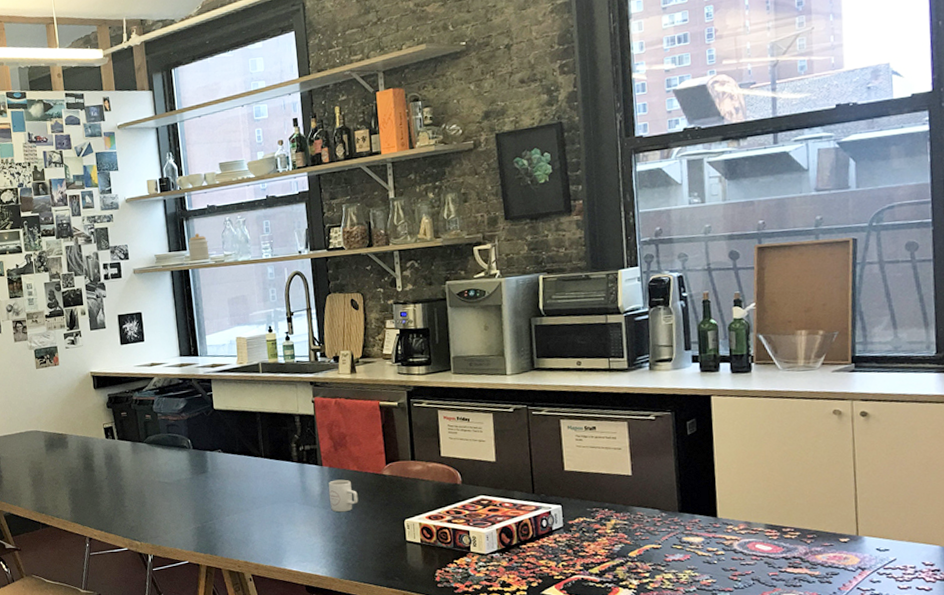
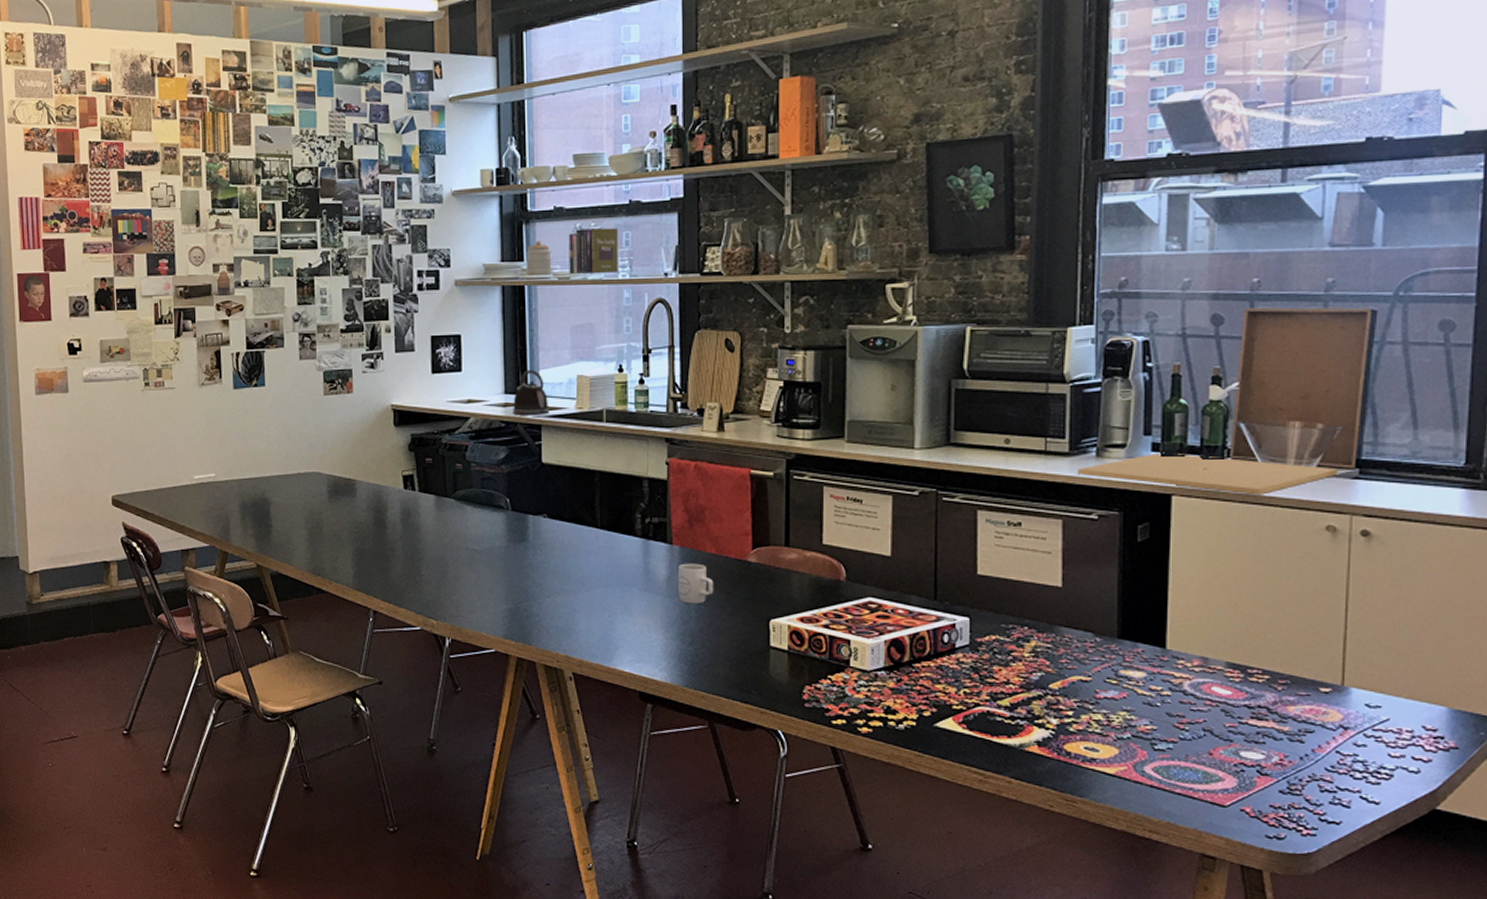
kettle: none [187,336,217,373] -> present [513,370,550,415]
books: none [220,218,262,257] -> present [569,227,618,275]
cutting board: none [636,362,838,391] -> present [1078,452,1337,495]

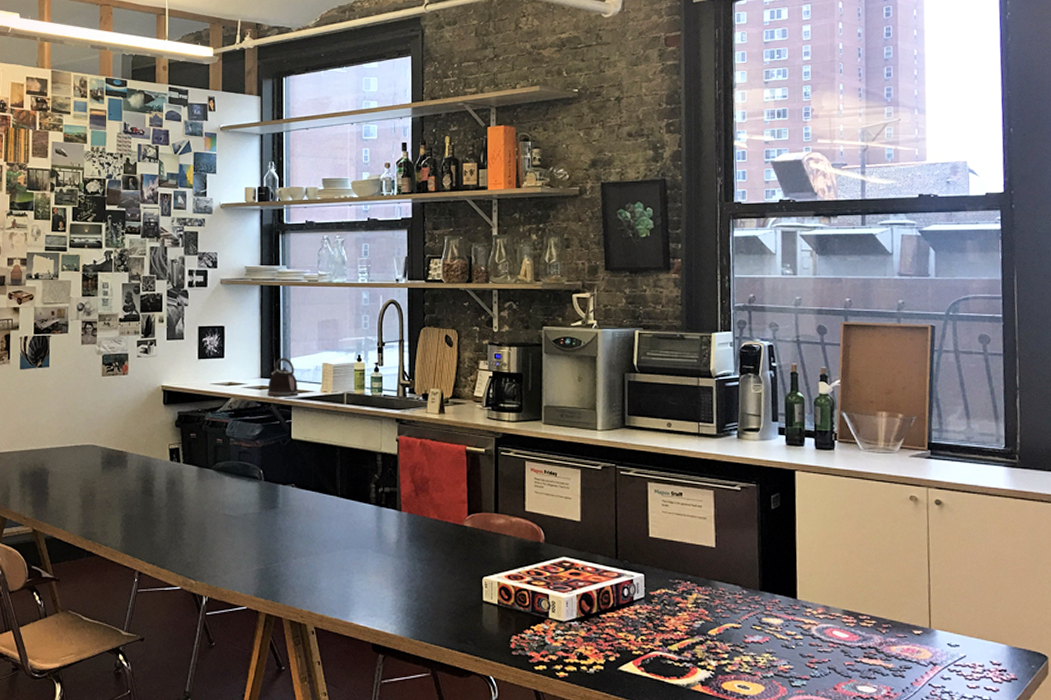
jar: present [526,241,552,277] -> none [282,248,303,278]
books: present [569,227,618,275] -> none [317,240,358,278]
mug: present [677,563,714,604] -> none [405,528,436,564]
cutting board: present [1078,452,1337,495] -> none [724,435,915,471]

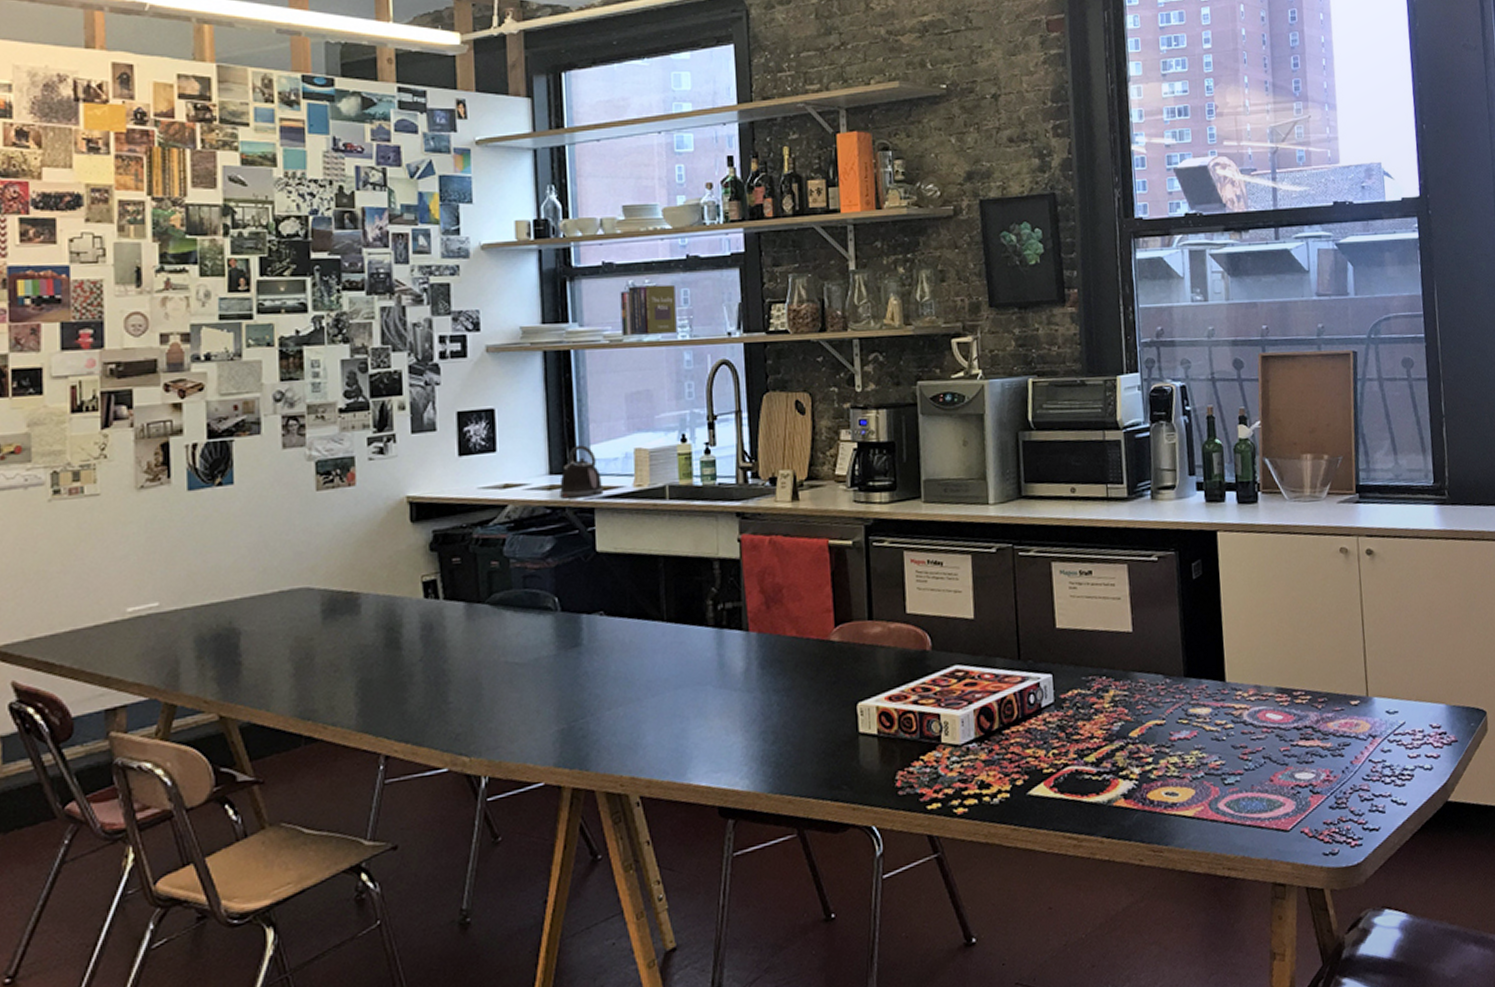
books: none [317,240,358,278] -> present [620,284,677,336]

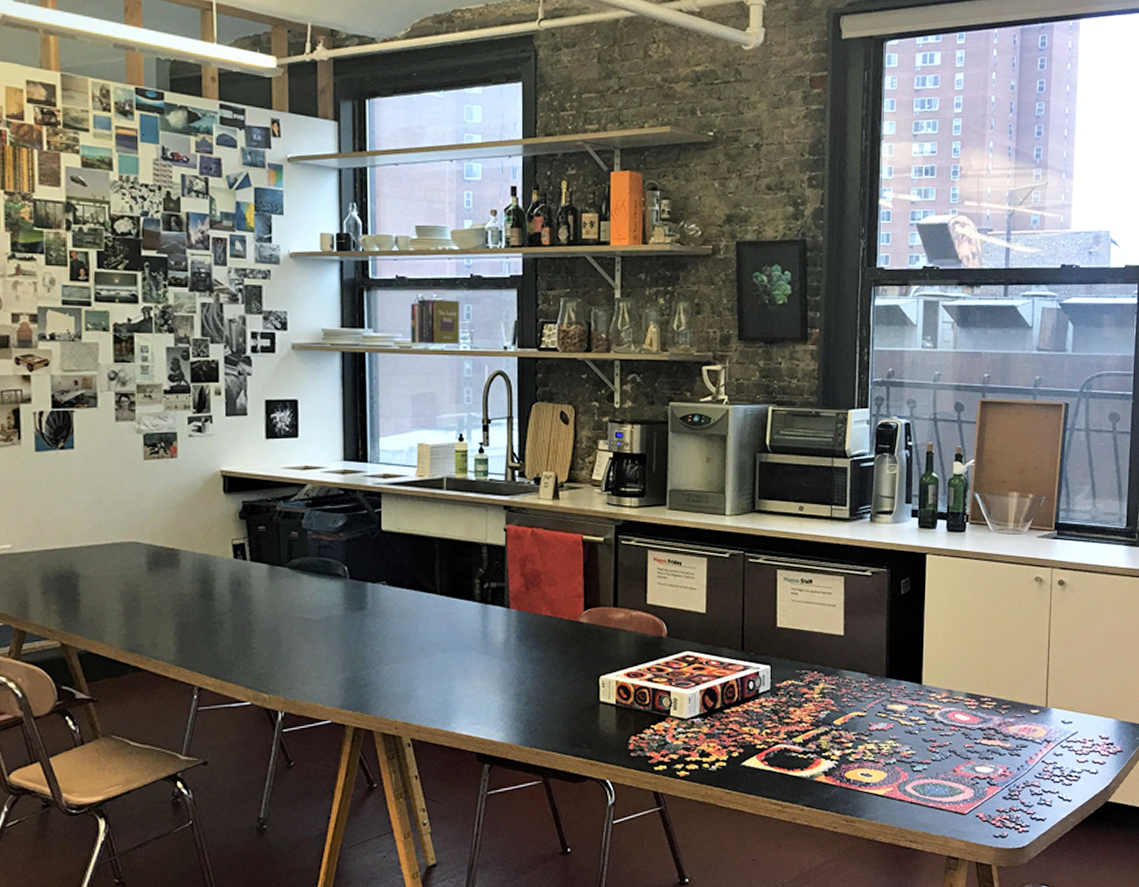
kettle: present [560,445,604,499] -> none [352,437,390,482]

